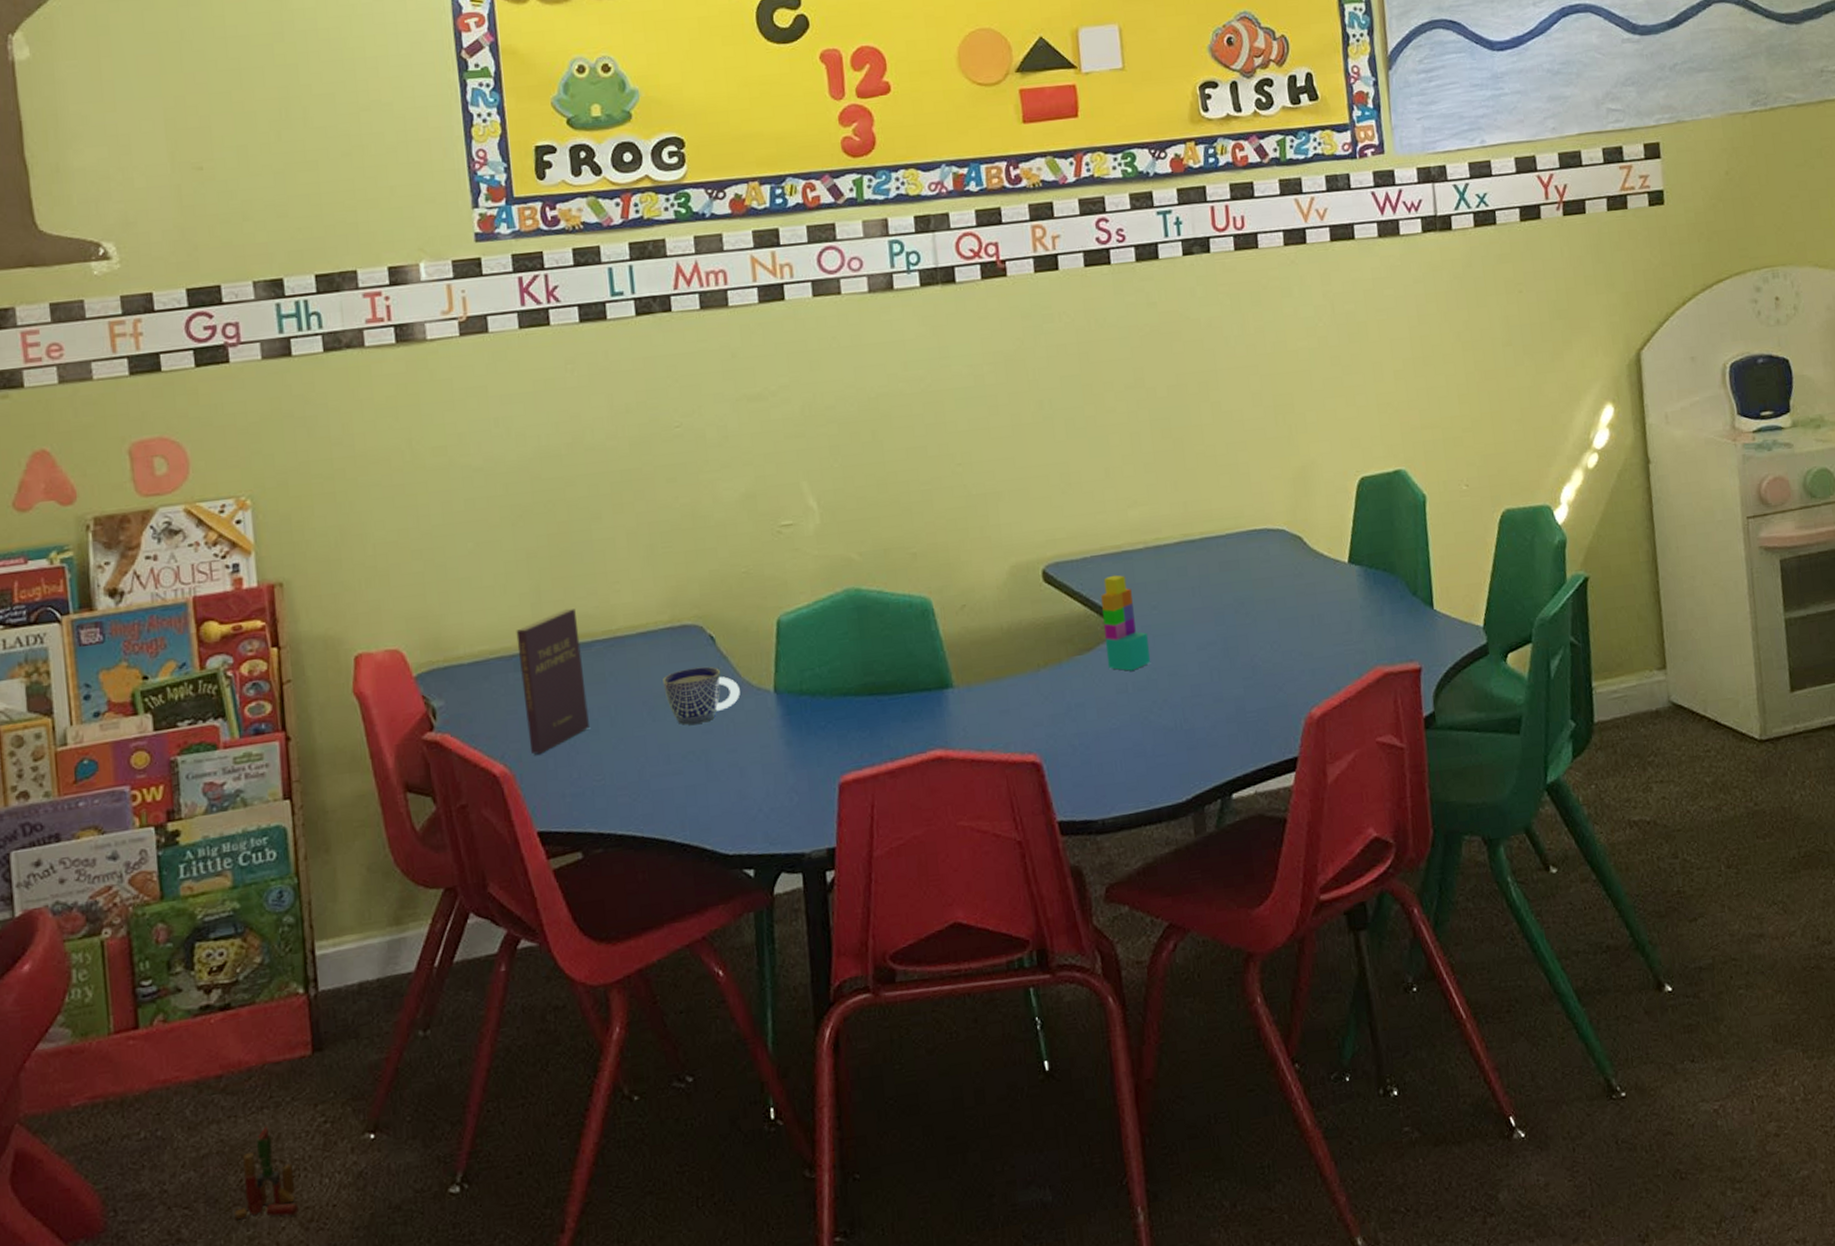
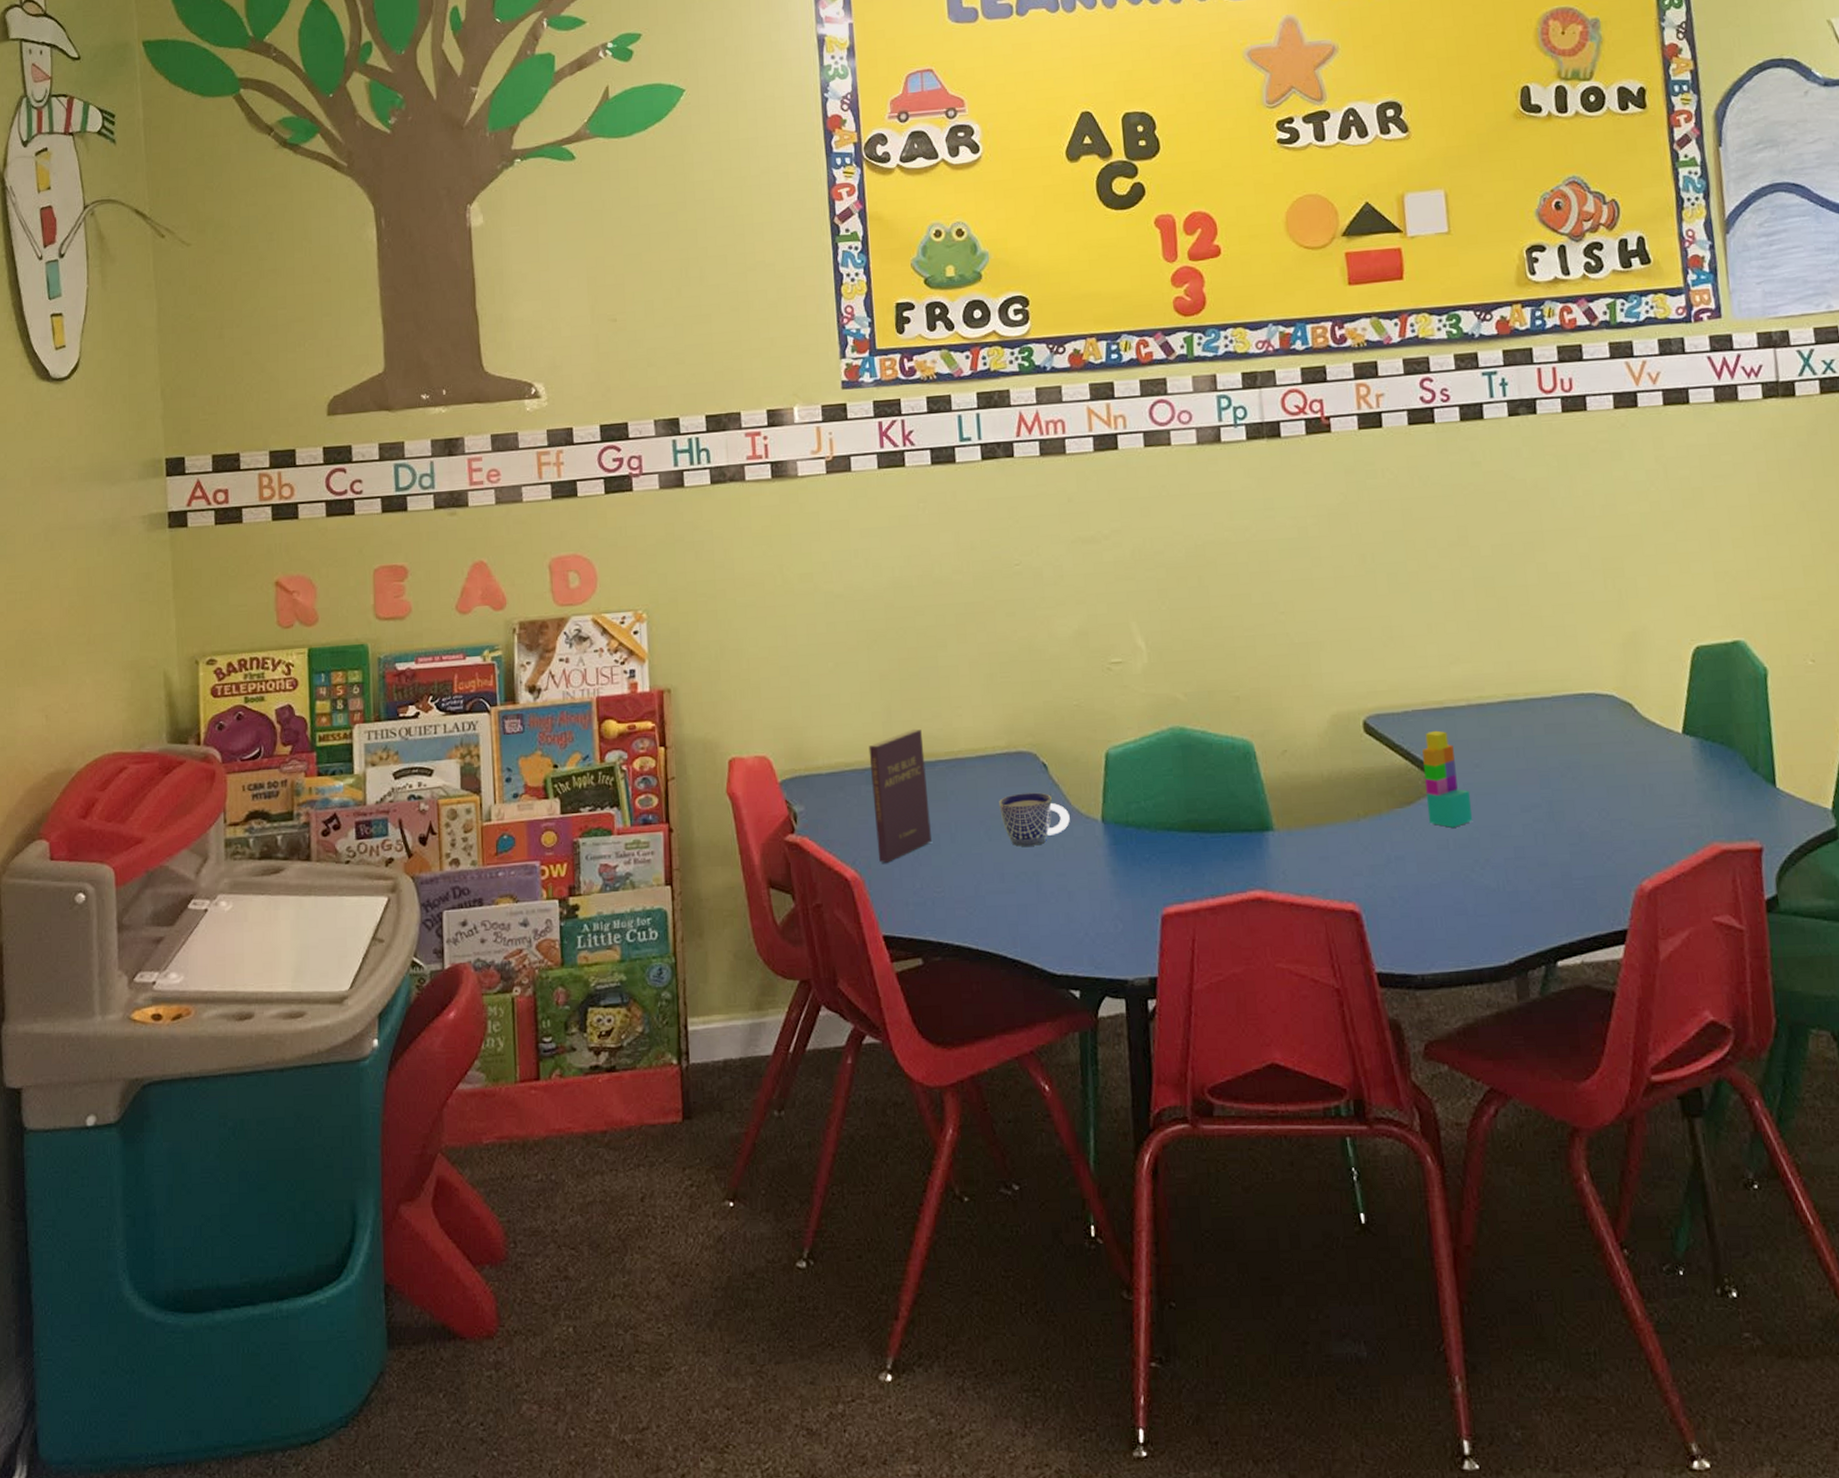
building blocks: present [234,1125,299,1221] -> none [613,1182,667,1269]

